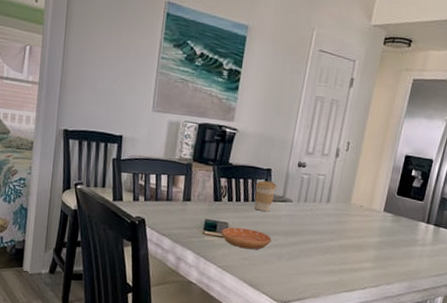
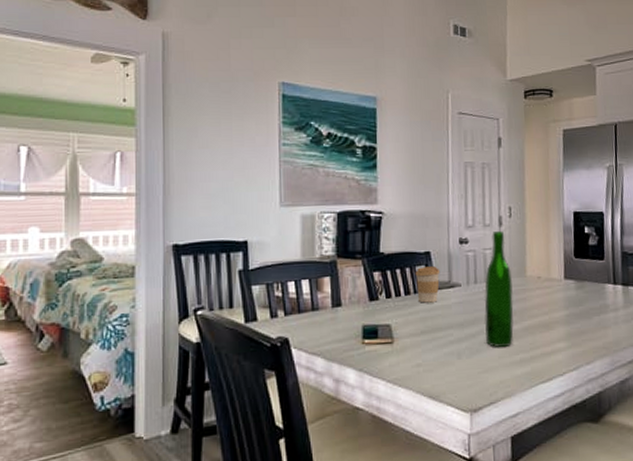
saucer: present [221,227,272,250] -> none [384,327,446,353]
wine bottle: none [305,161,339,258] -> present [484,231,514,348]

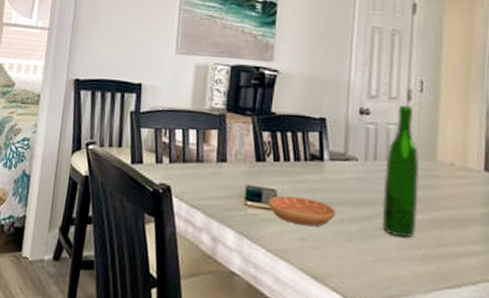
saucer: none [384,327,446,353] -> present [268,195,336,227]
coffee cup: present [415,266,440,303] -> none [307,133,336,174]

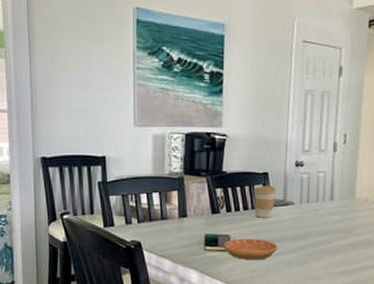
coffee cup: none [307,133,336,174] -> present [253,186,276,218]
wine bottle: present [382,106,419,238] -> none [313,156,341,260]

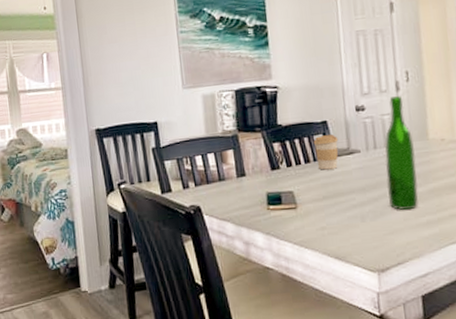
saucer: present [224,239,278,260] -> none [288,192,348,217]
wine bottle: none [313,156,341,260] -> present [385,96,419,211]

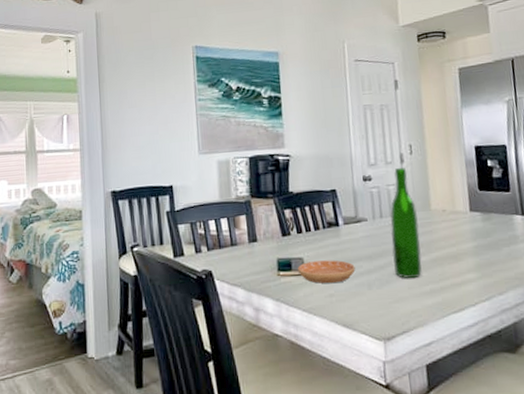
saucer: none [288,192,348,217] -> present [298,260,355,284]
coffee cup: present [313,134,339,170] -> none [322,203,347,238]

